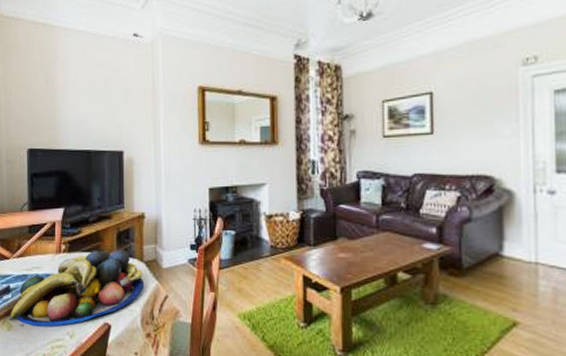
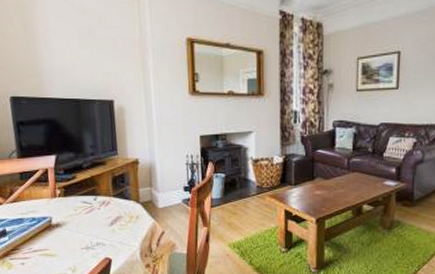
fruit bowl: present [10,249,145,327] -> none [9,192,142,264]

